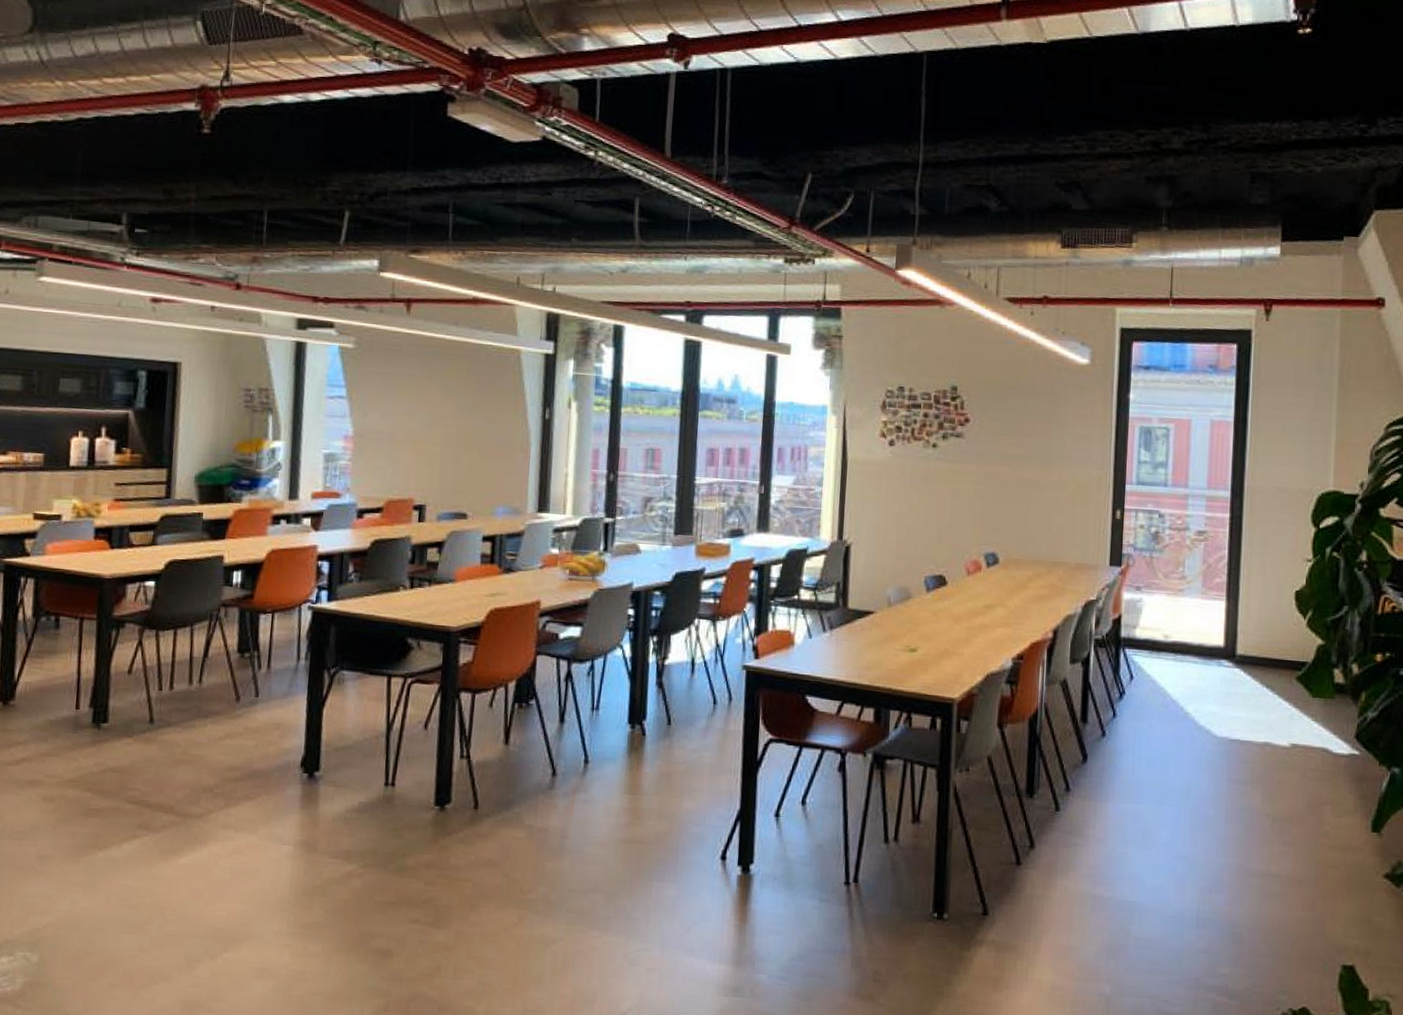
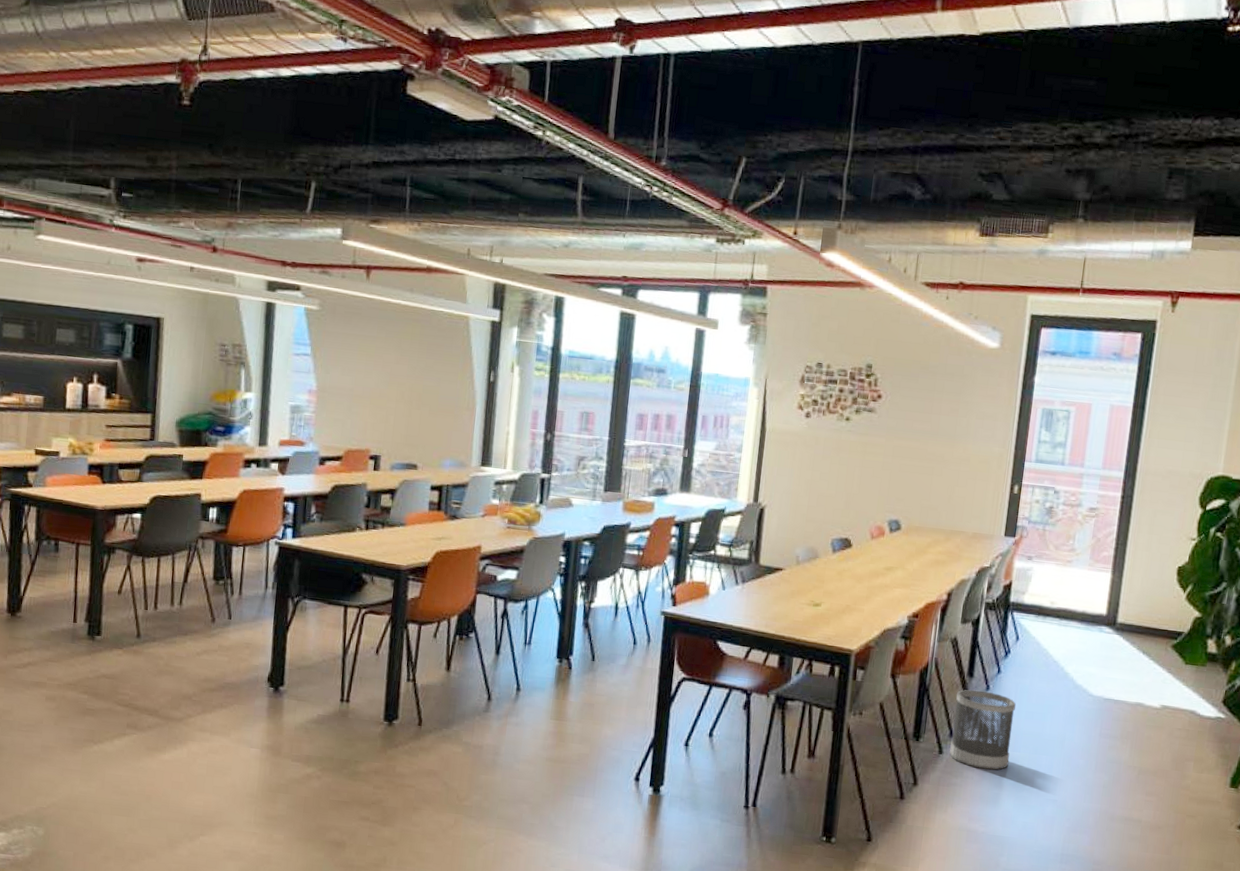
wastebasket: none [1067,736,1135,826] -> present [949,689,1016,770]

